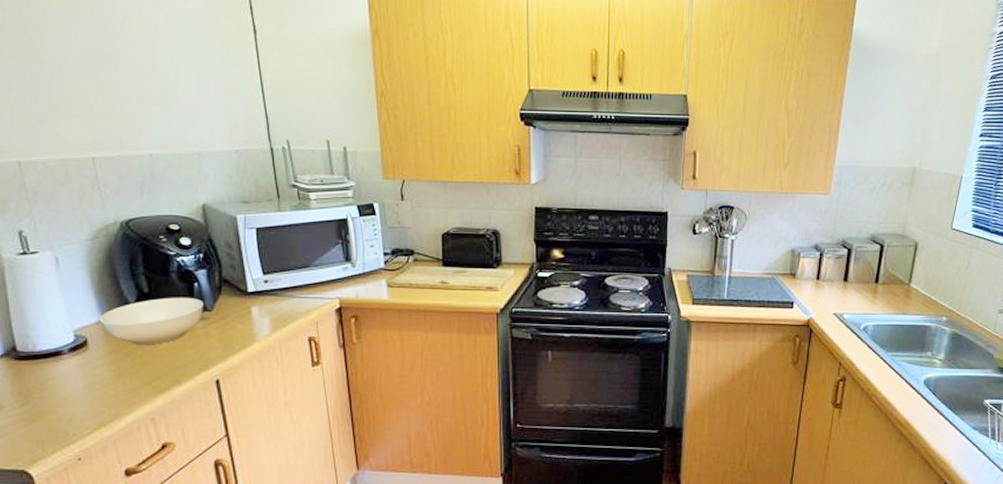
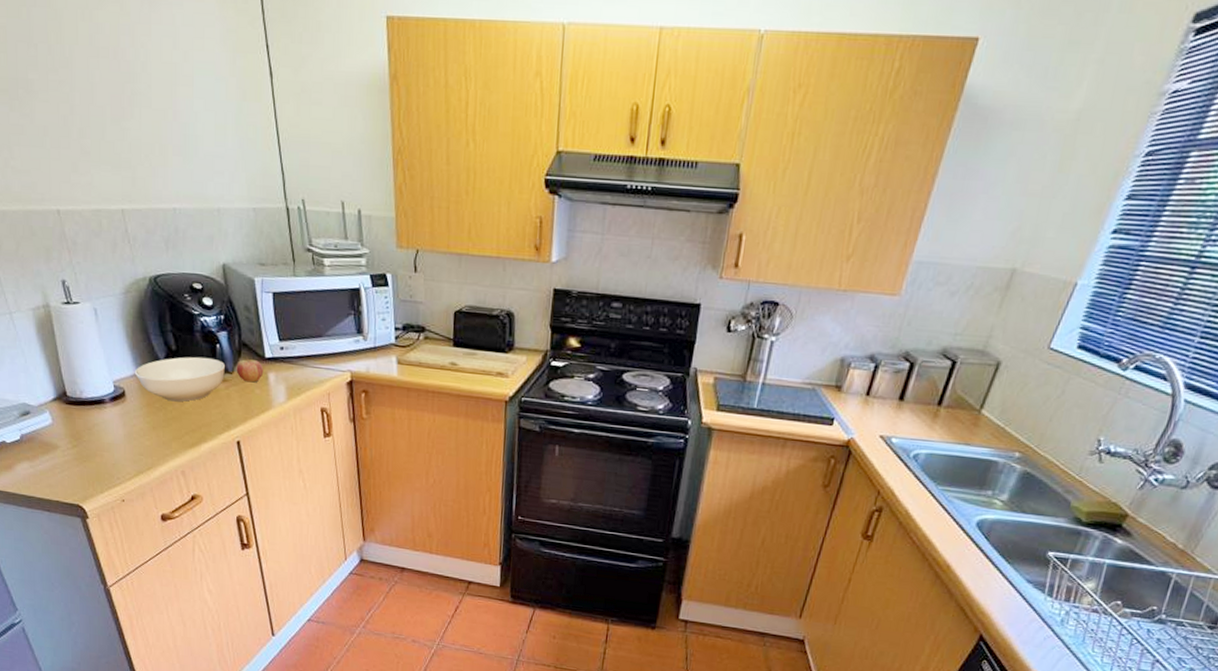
fruit: none [216,293,247,318] -> present [236,357,264,383]

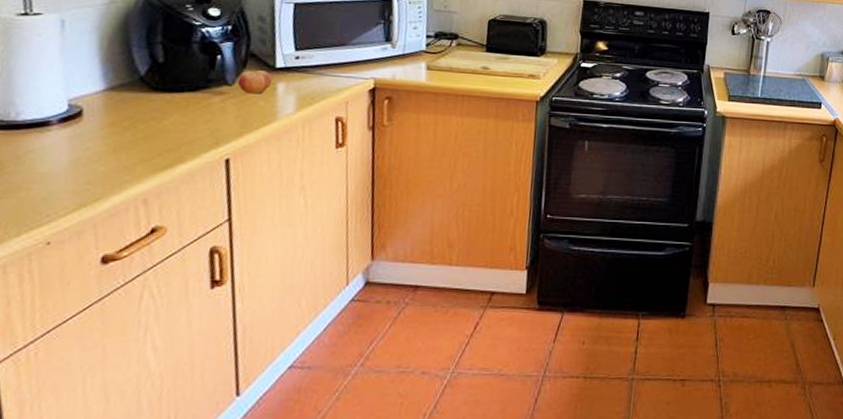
bowl: present [134,356,226,402] -> none [100,69,226,119]

